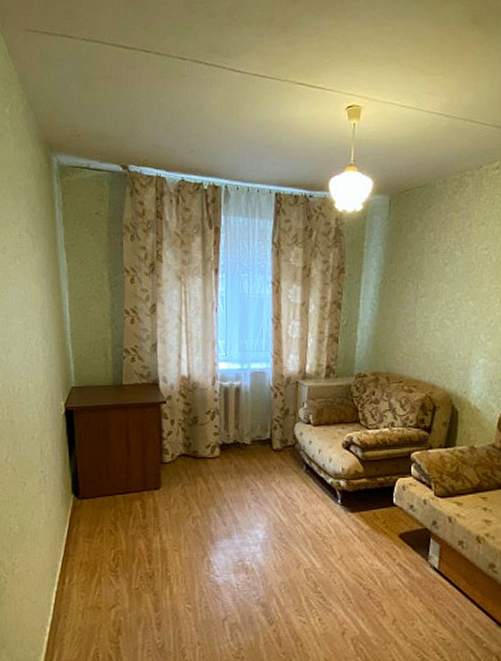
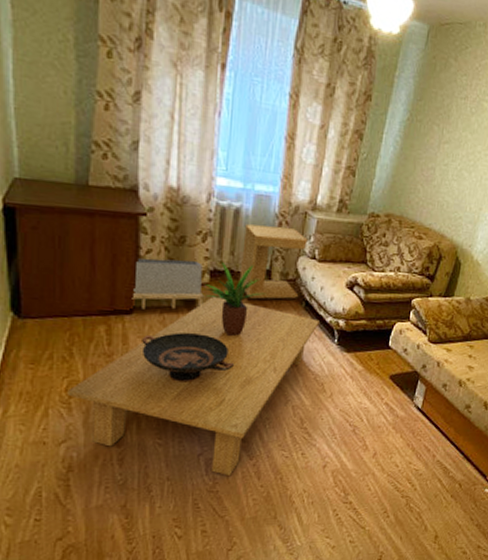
coffee table: none [114,468,321,641] -> present [67,297,319,475]
storage bin: none [159,437,217,484] -> present [131,258,204,309]
decorative bowl: none [169,503,247,549] -> present [142,332,234,382]
potted plant: none [216,434,270,504] -> present [204,261,267,337]
side table: none [244,398,302,466] -> present [239,224,308,300]

